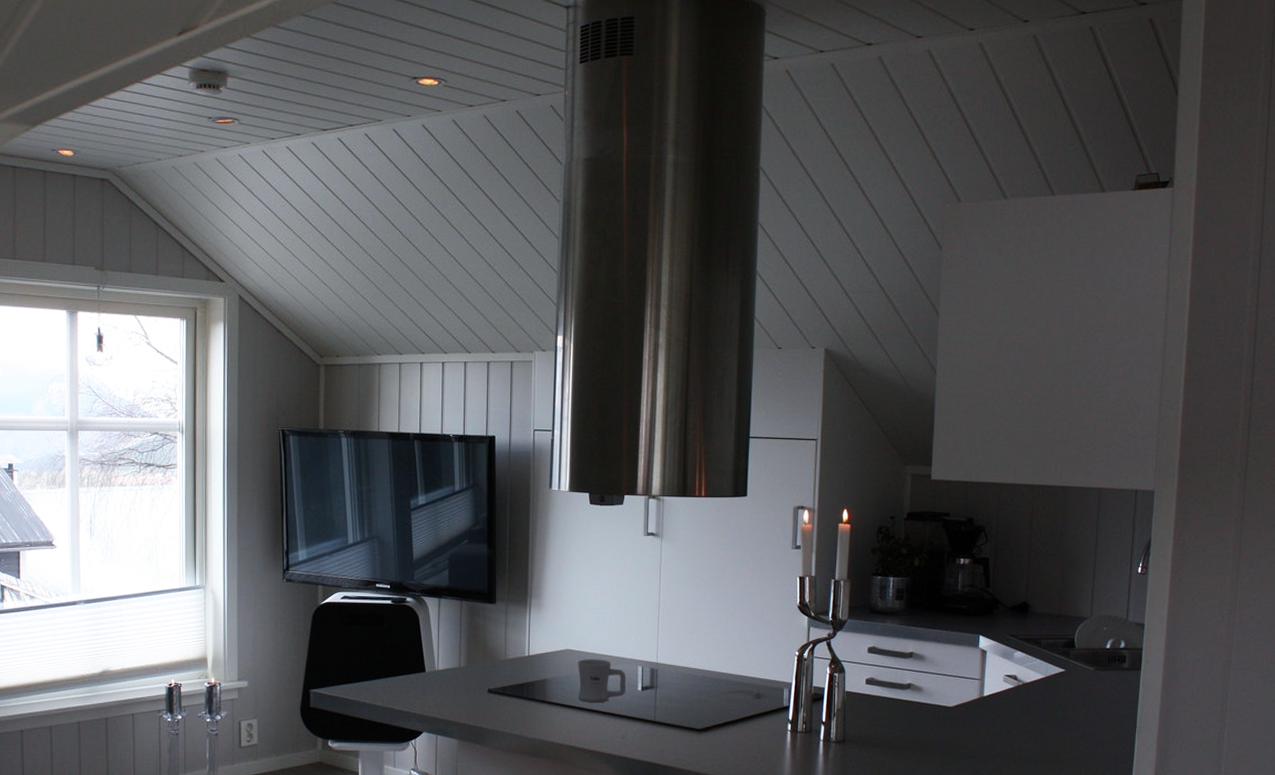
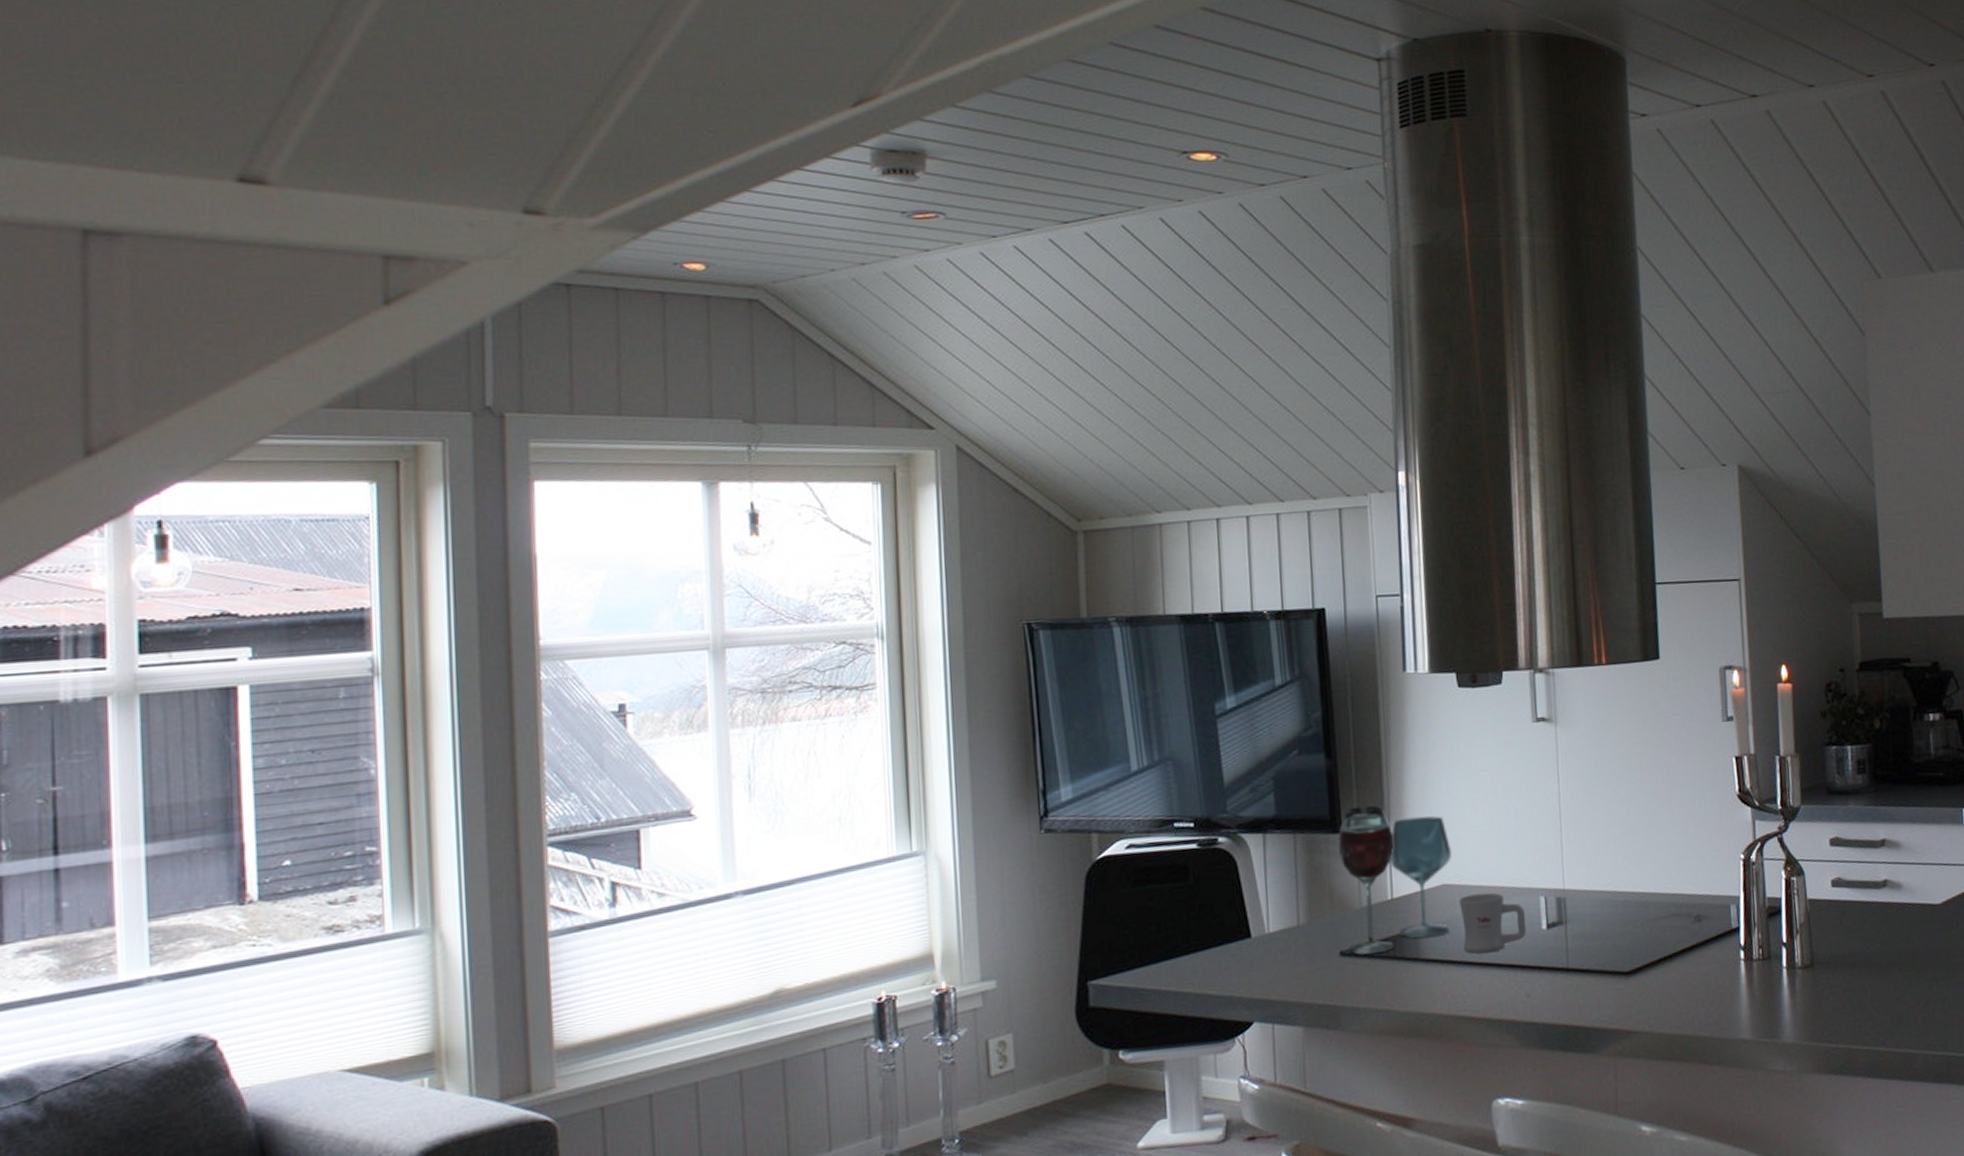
wineglass: none [493,585,532,693] -> present [1338,805,1395,955]
wine glass: none [529,597,576,686] -> present [1389,815,1453,938]

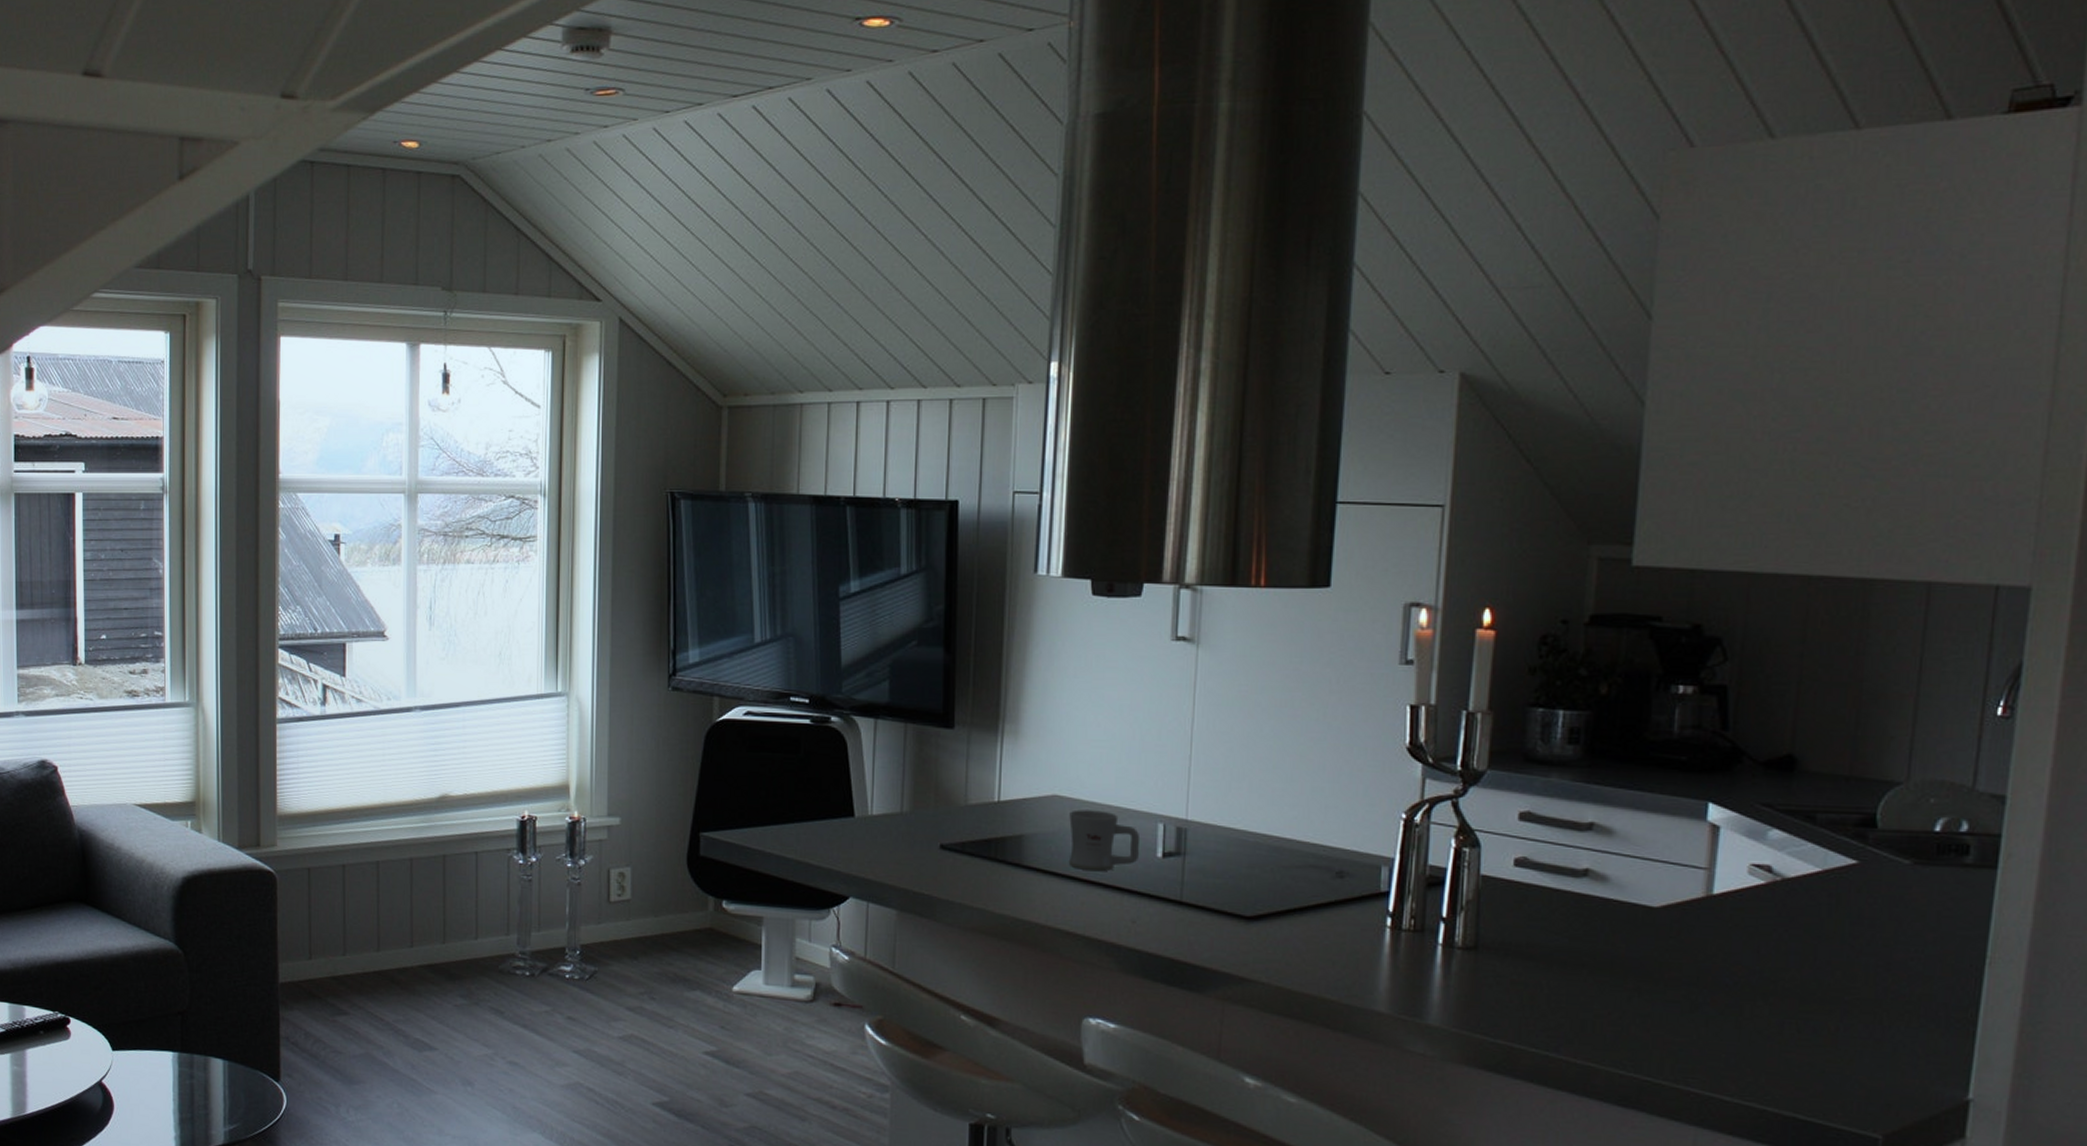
wineglass: present [1338,805,1395,955] -> none [949,704,1005,852]
wine glass: present [1389,815,1453,938] -> none [1000,722,1068,846]

